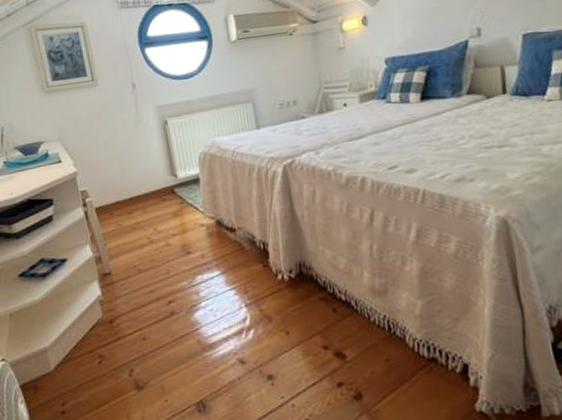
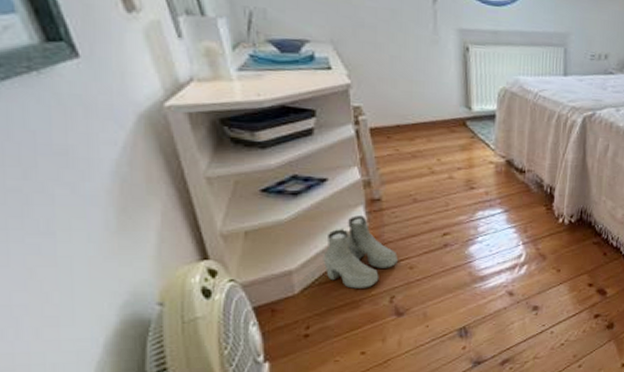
boots: none [69,290,133,363] -> present [323,215,399,289]

